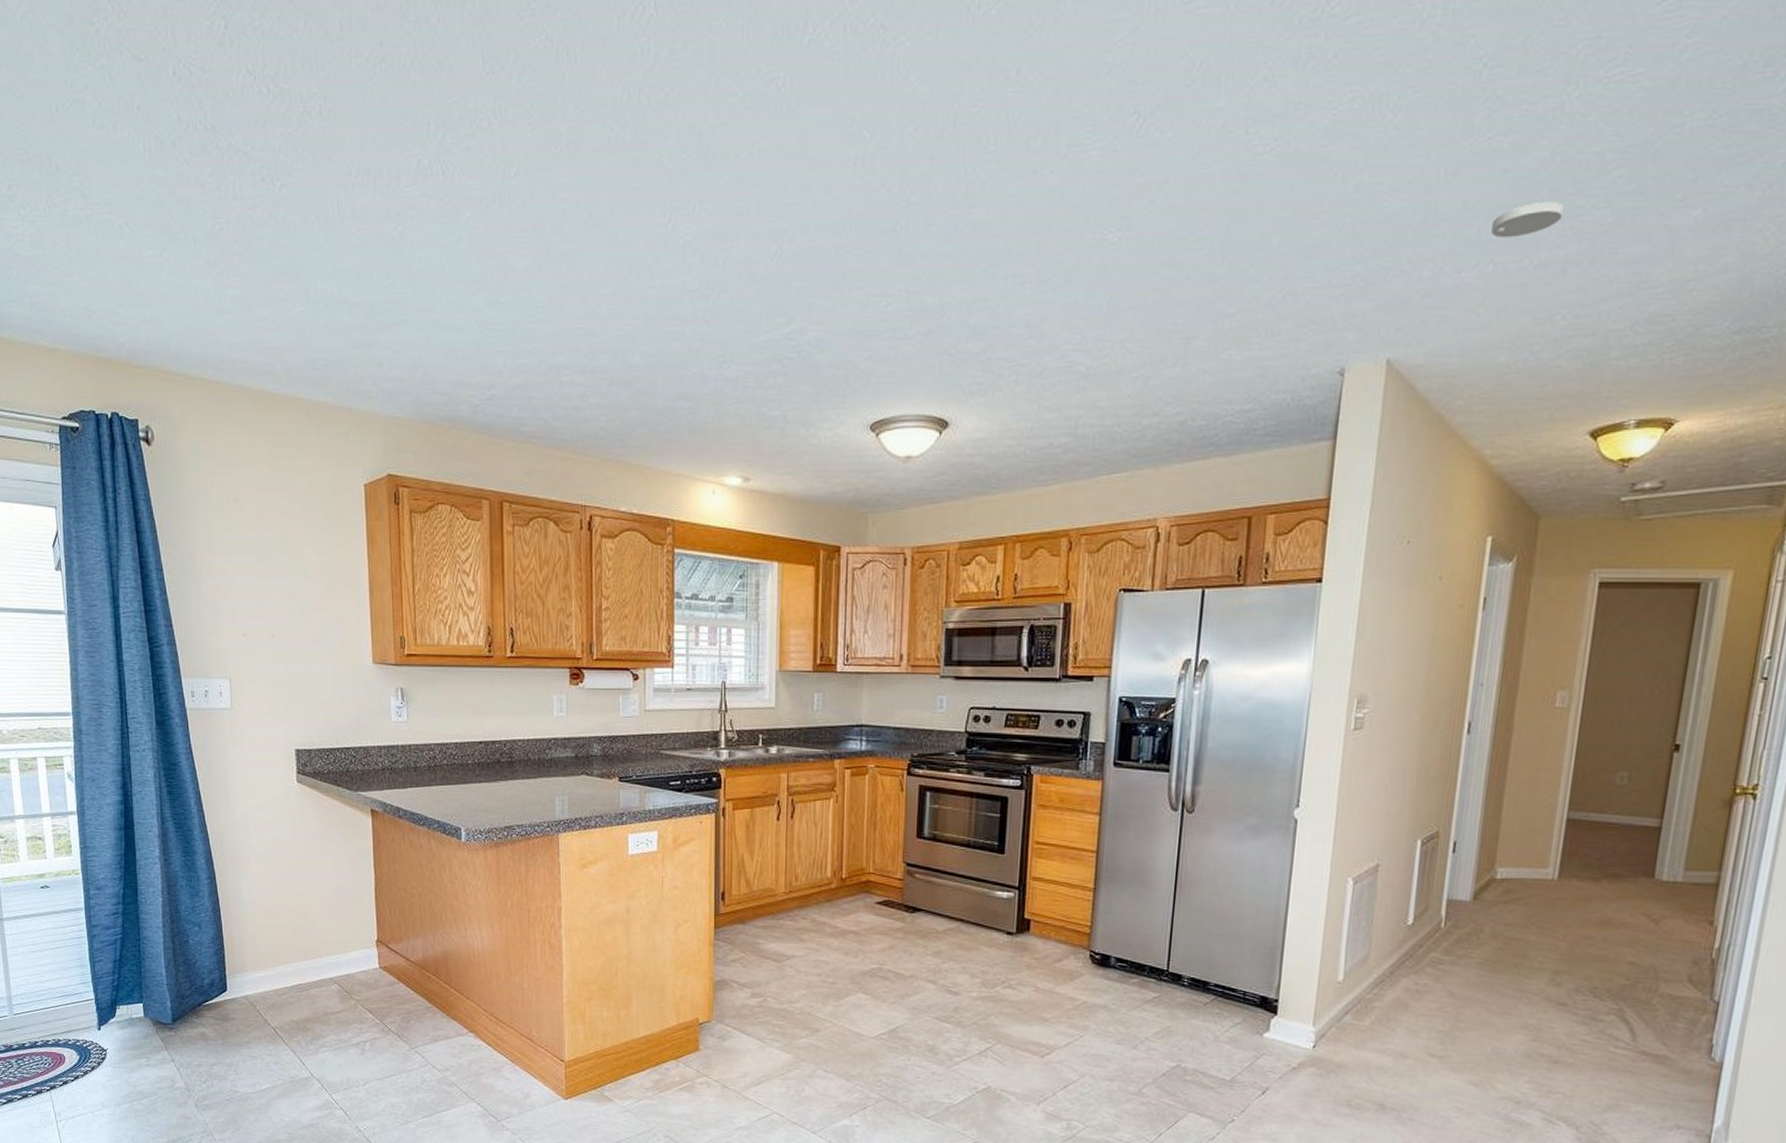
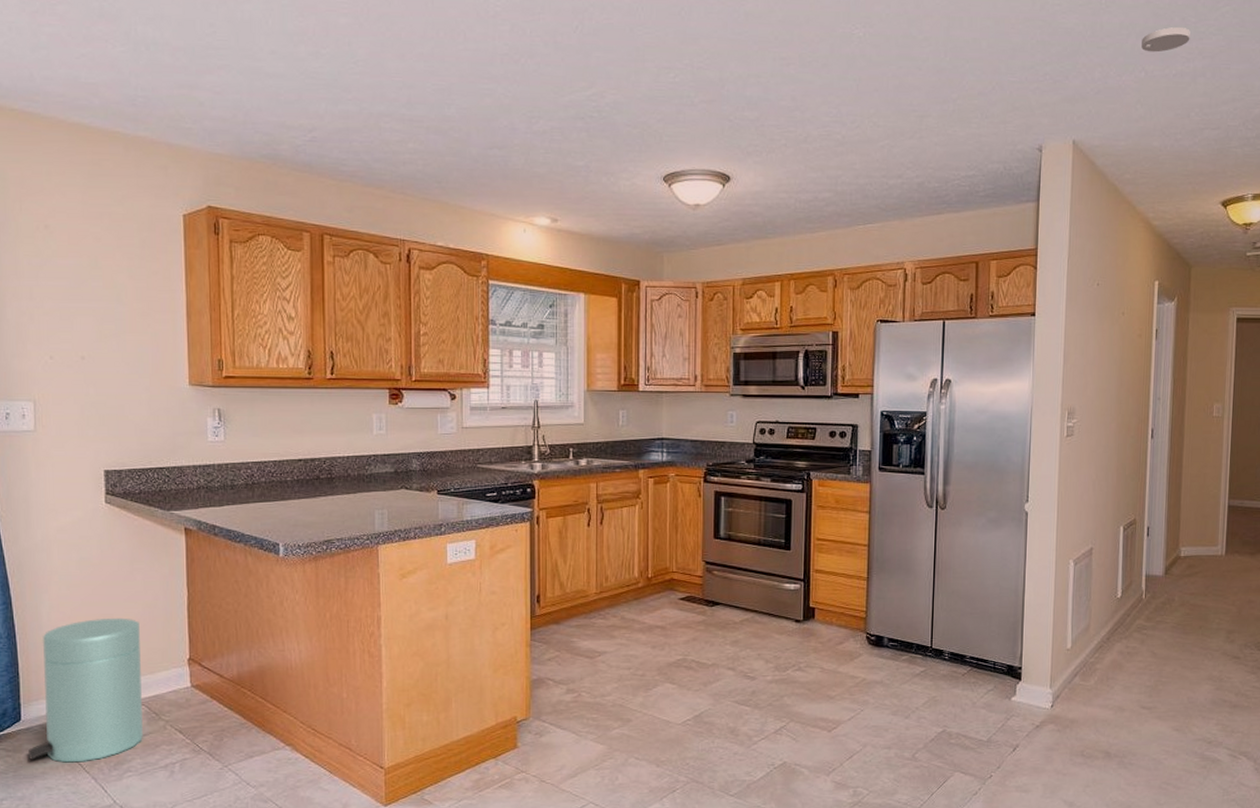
trash can: none [233,896,336,1035] -> present [27,618,143,763]

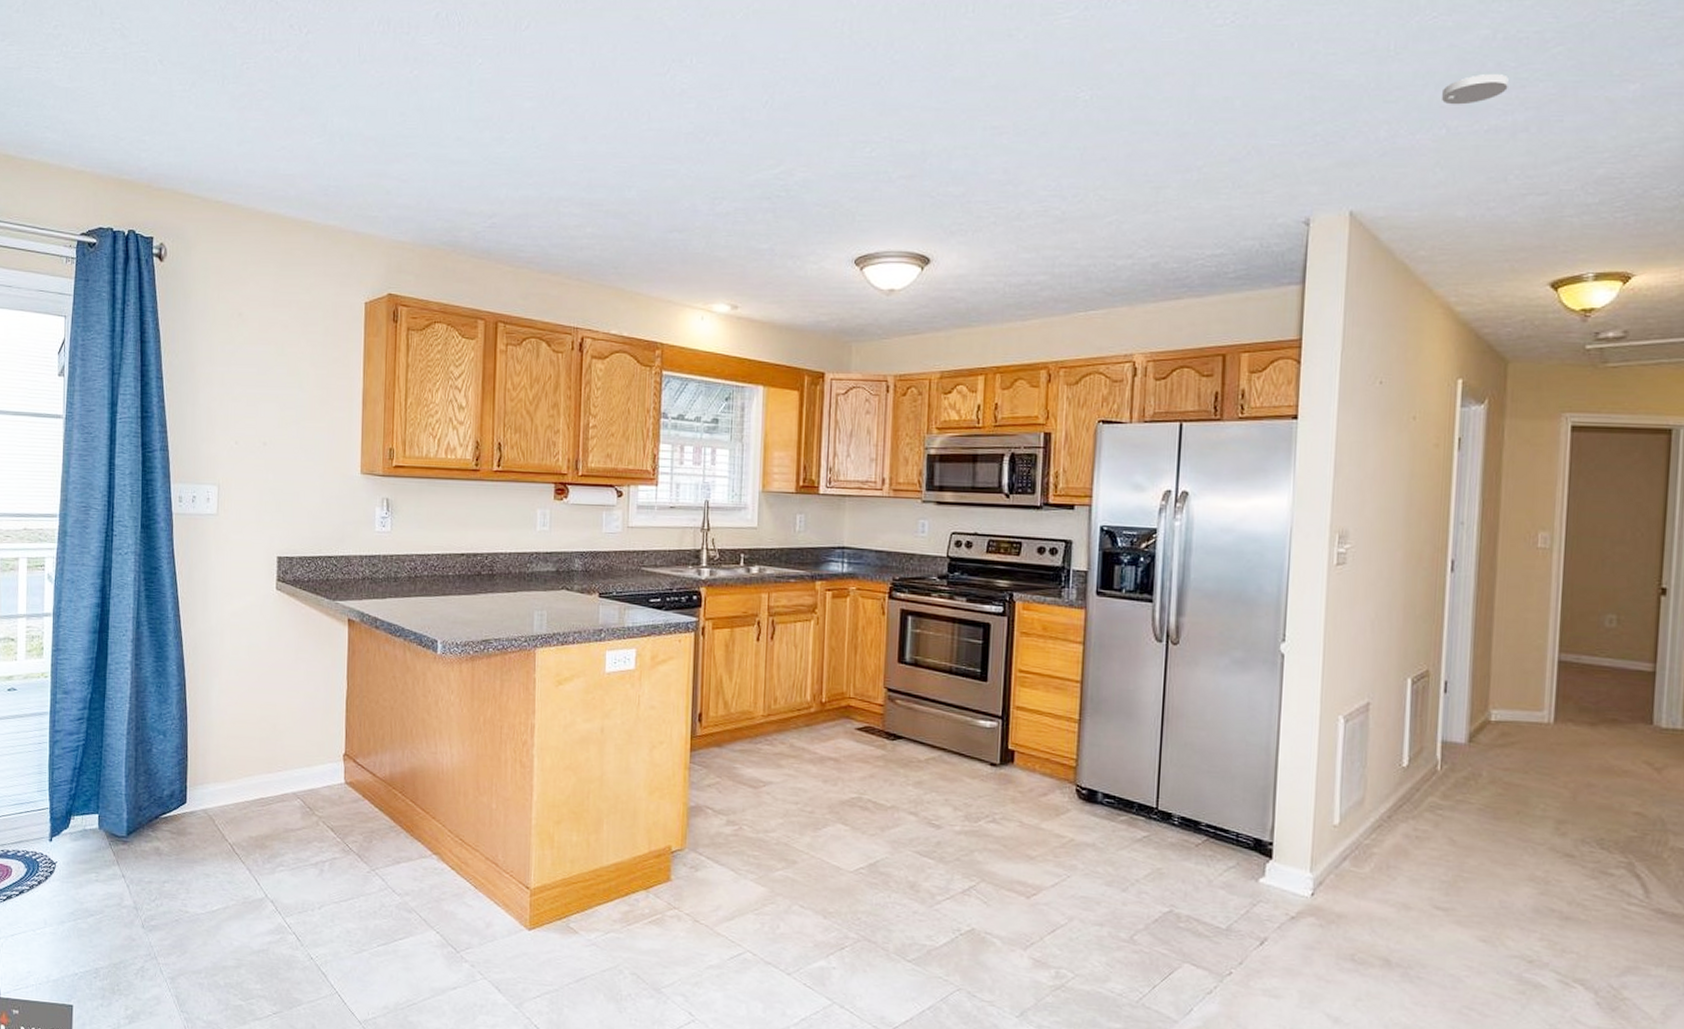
trash can: present [27,618,143,763] -> none [190,706,300,852]

